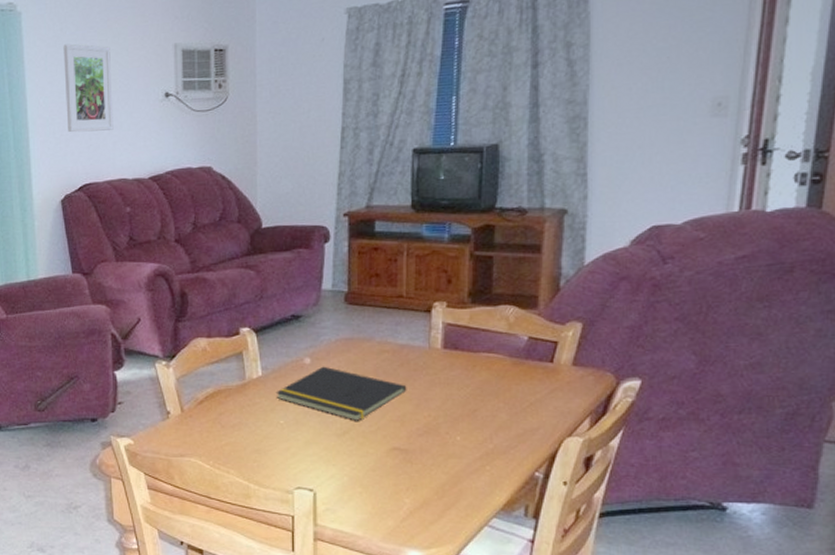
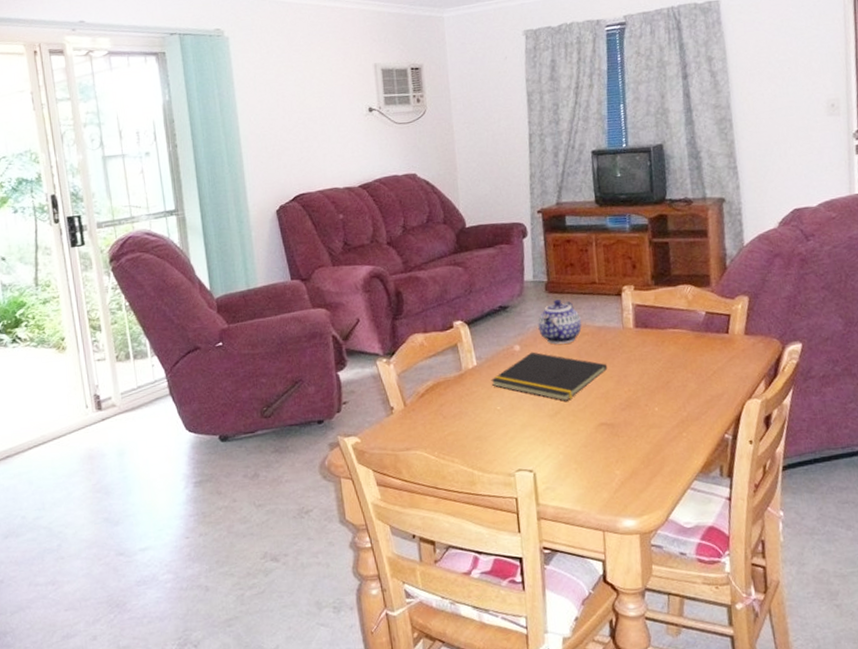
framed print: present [63,44,114,133] -> none [270,65,323,147]
teapot: none [333,311,382,360] -> present [538,299,582,345]

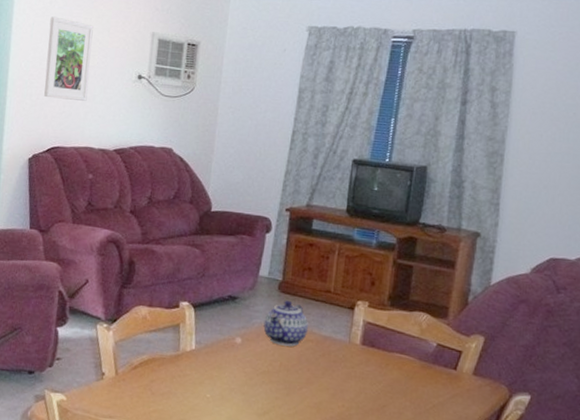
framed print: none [270,65,323,147] -> present [44,16,94,101]
notepad: present [491,352,608,401] -> none [206,347,326,403]

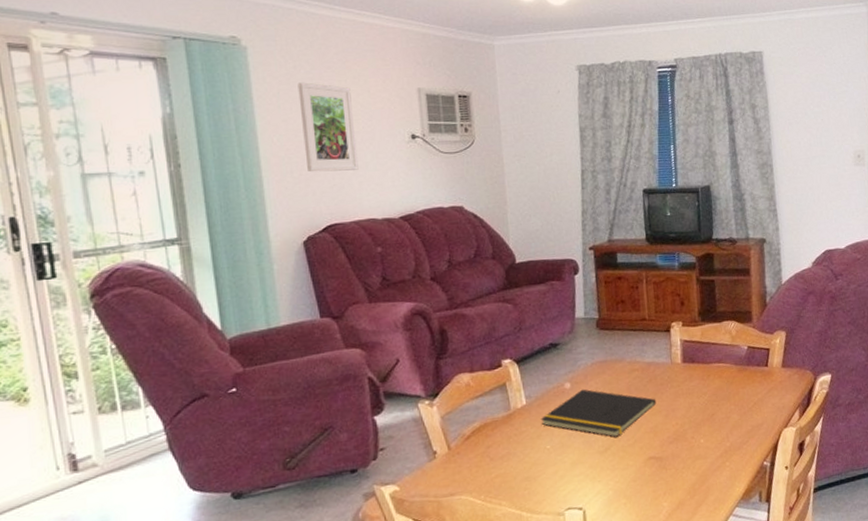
notepad: none [206,347,326,403] -> present [540,389,657,437]
teapot: present [263,300,308,347] -> none [588,335,632,381]

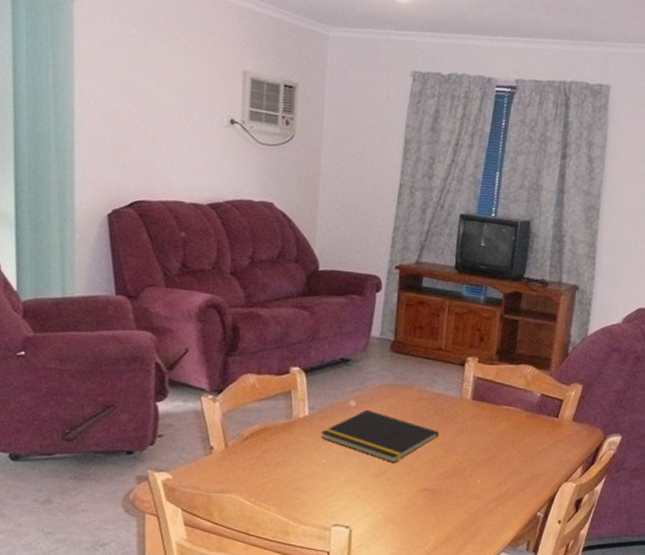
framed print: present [297,82,359,172] -> none [120,46,174,148]

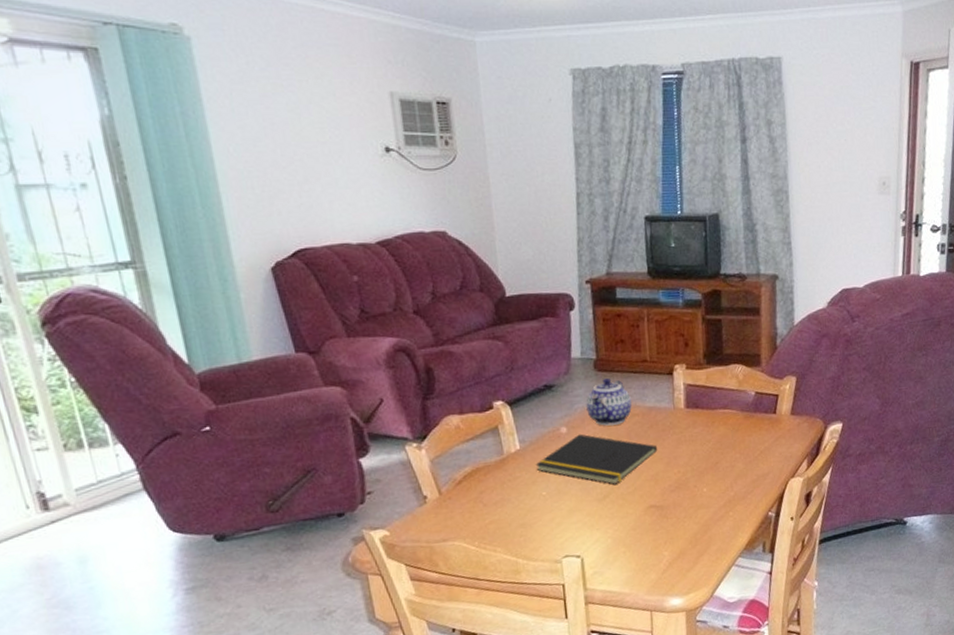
teapot: none [377,359,421,406] -> present [586,377,632,426]

